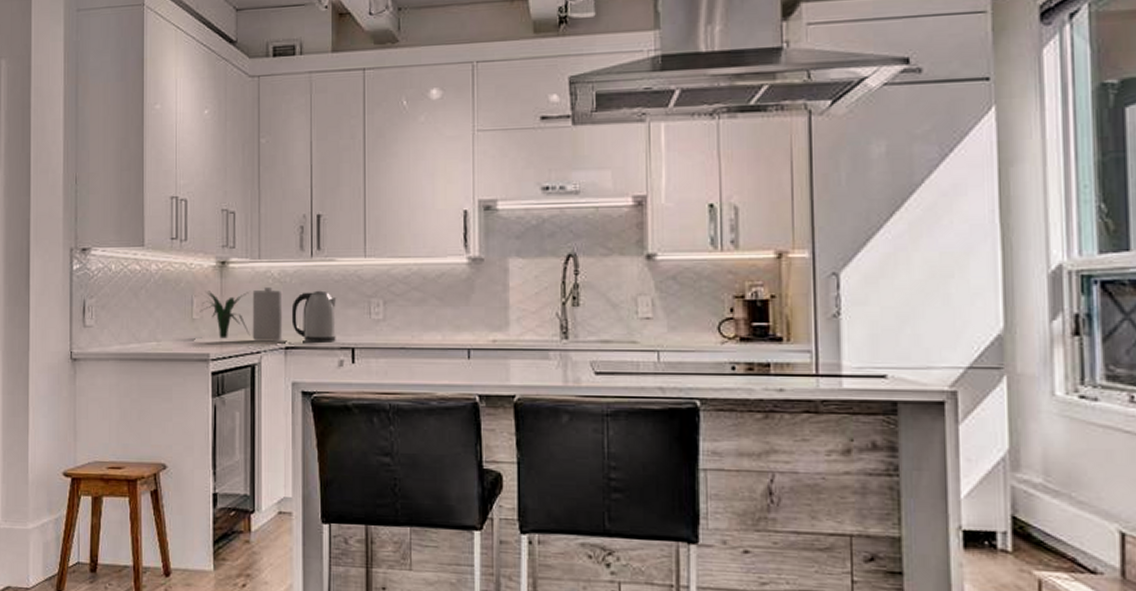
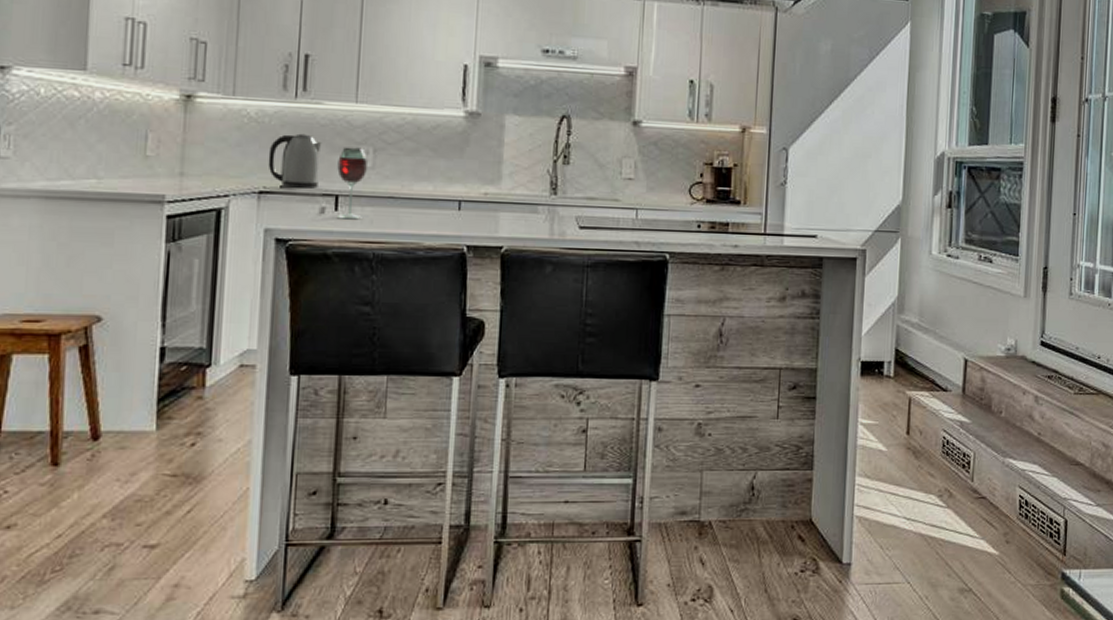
plant: present [200,291,250,339] -> none [155,126,219,179]
paper towel holder: present [252,287,284,342] -> none [219,127,261,186]
wineglass: none [352,300,378,372] -> present [337,147,367,220]

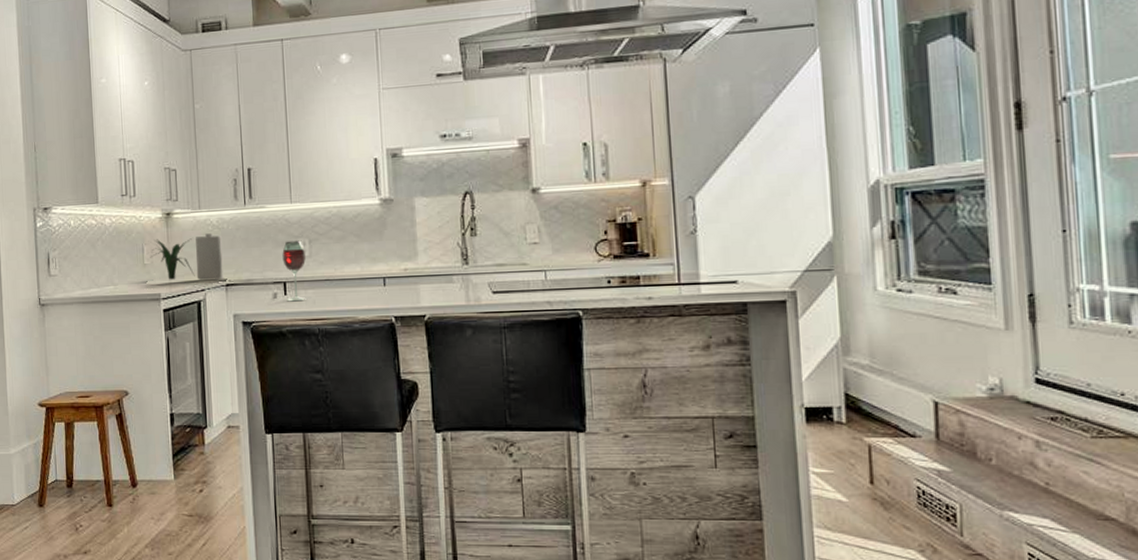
plant: none [155,126,219,179] -> present [150,238,195,280]
paper towel holder: none [219,127,261,186] -> present [195,233,224,281]
kettle: present [268,133,322,189] -> none [229,233,270,279]

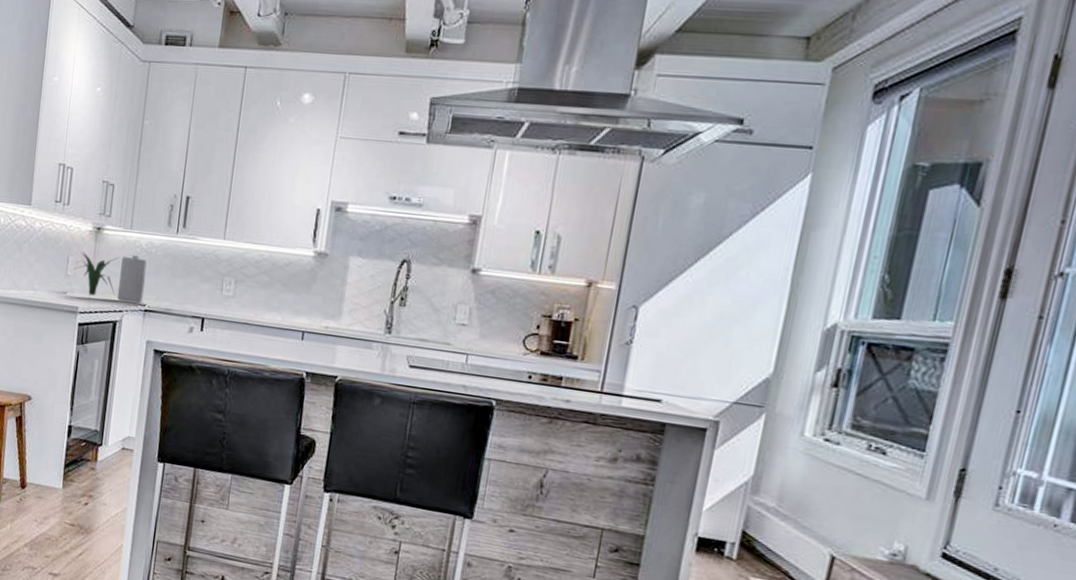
wineglass: present [282,240,306,302] -> none [202,277,230,340]

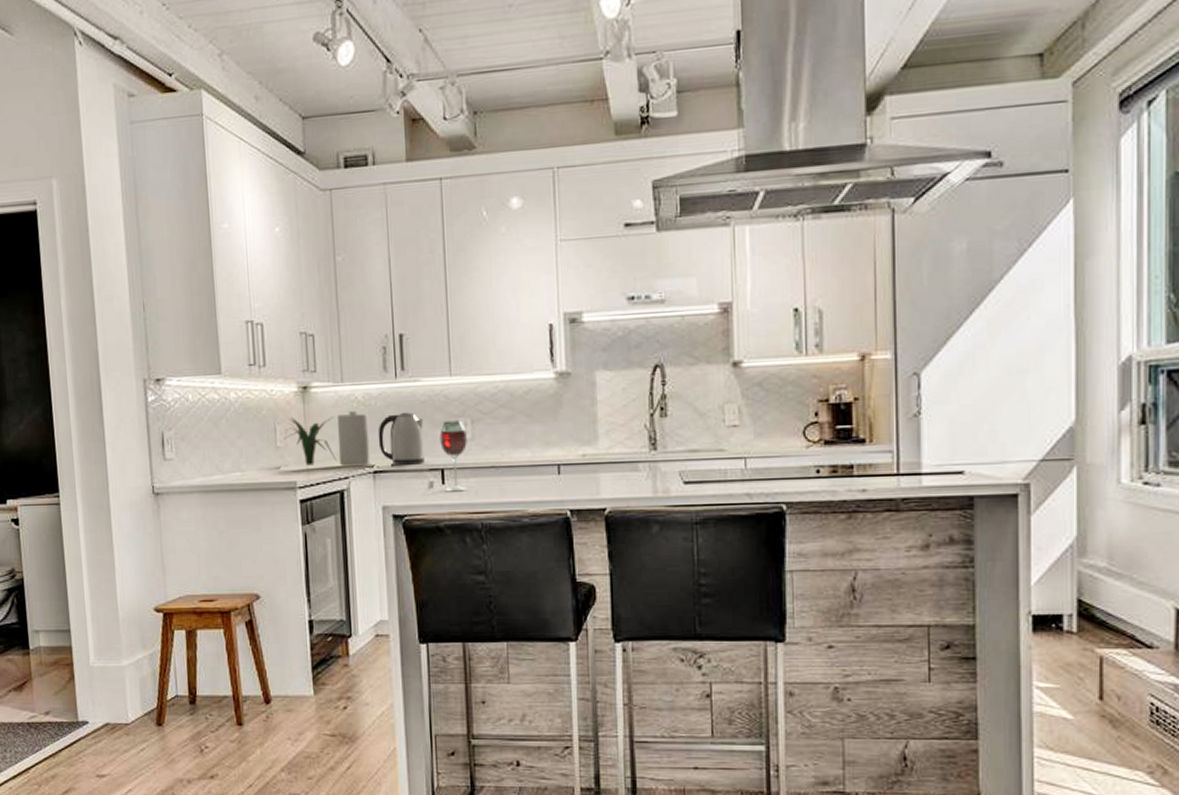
kettle: none [152,263,195,311] -> present [377,412,425,465]
wineglass: none [202,277,230,340] -> present [440,420,468,492]

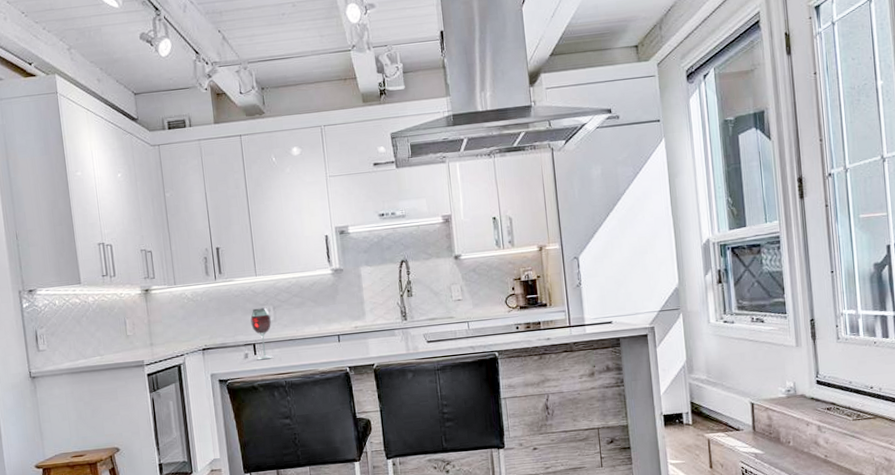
plant: present [283,417,337,466] -> none [132,311,175,348]
paper towel holder: present [338,411,371,467] -> none [173,305,200,347]
kettle: present [377,412,425,465] -> none [204,304,241,343]

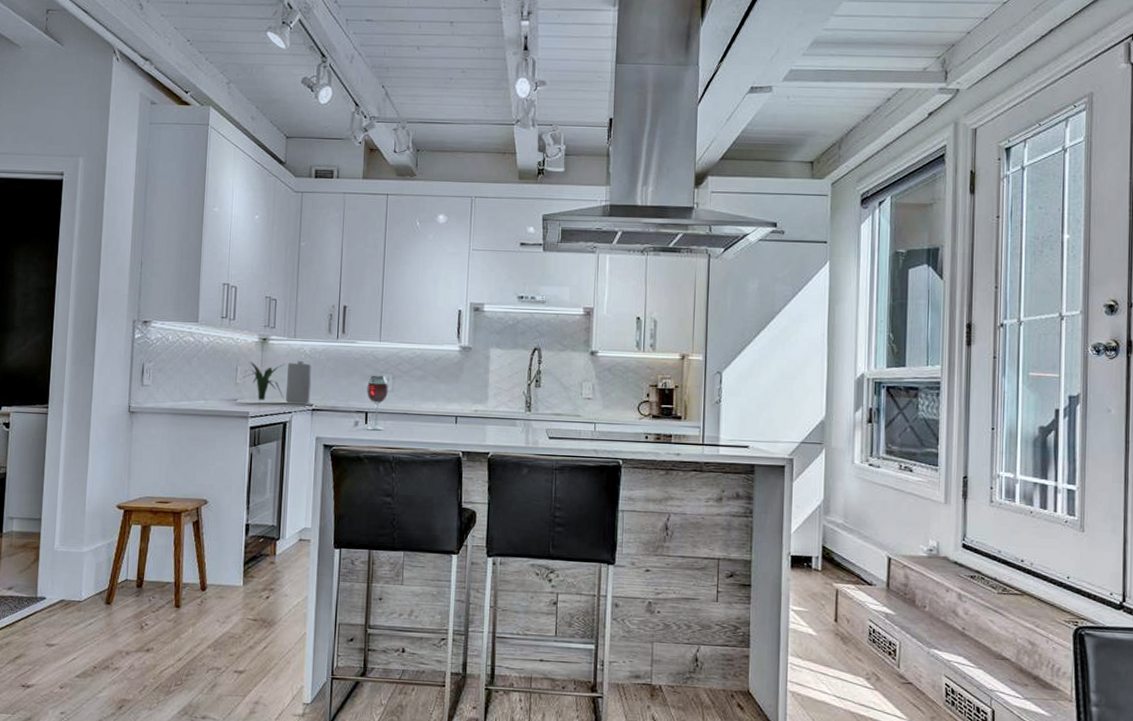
plant: none [132,311,175,348] -> present [242,361,285,400]
paper towel holder: none [173,305,200,347] -> present [285,361,314,405]

